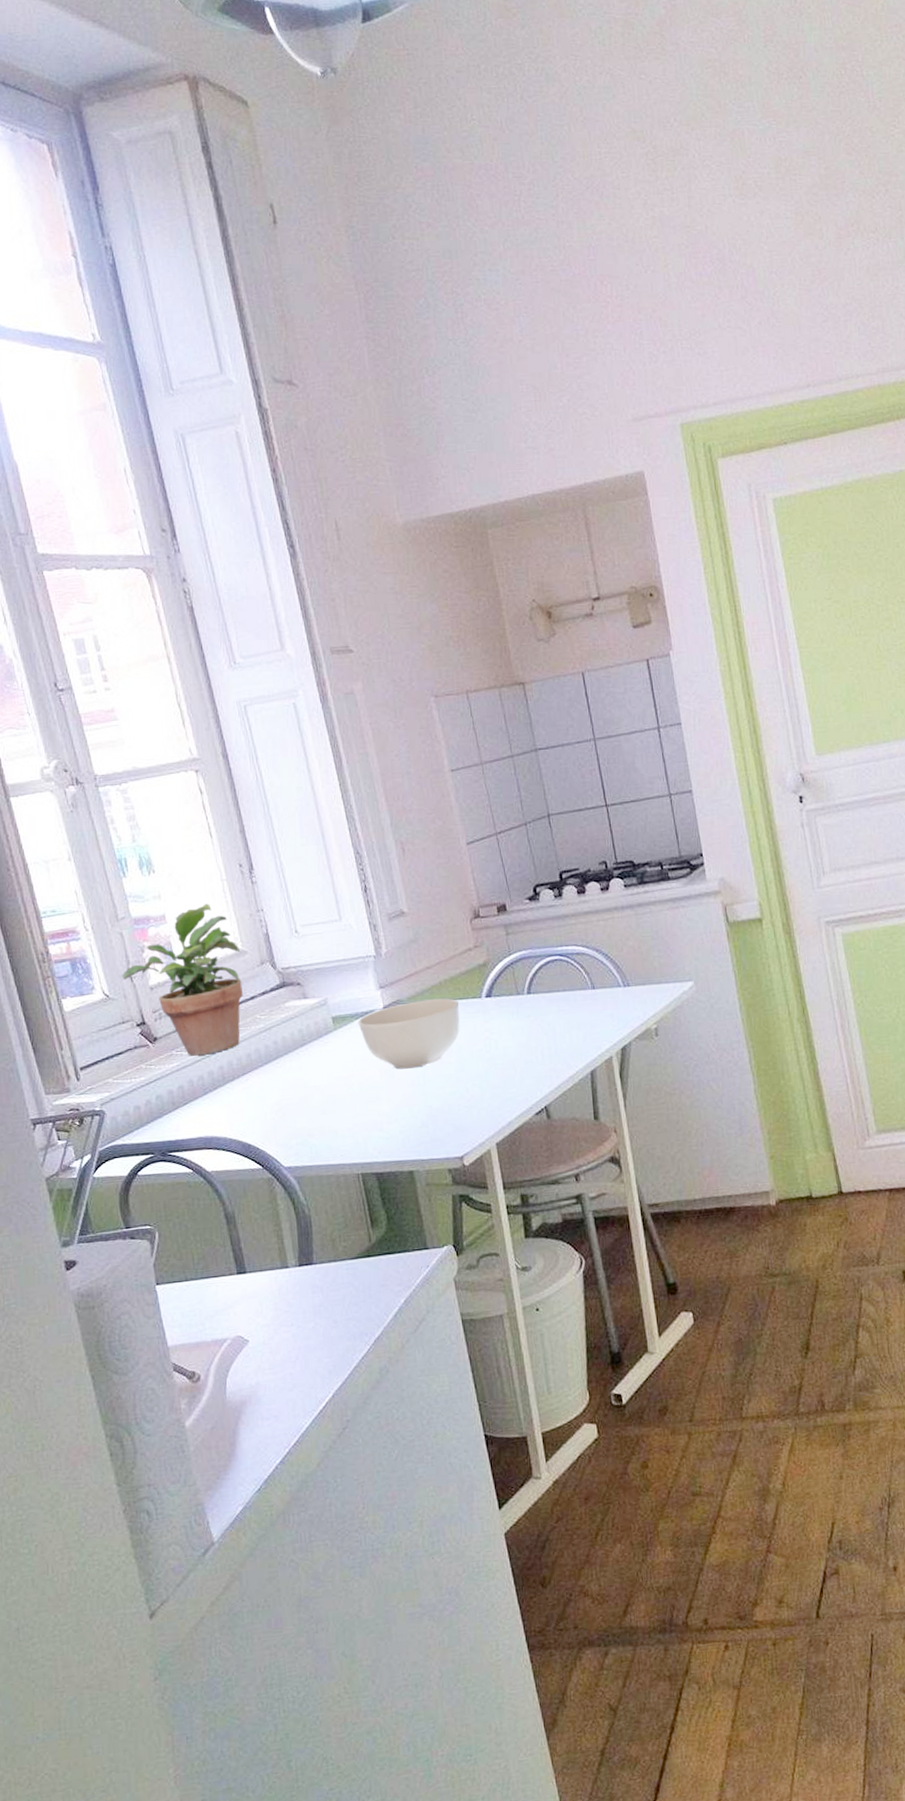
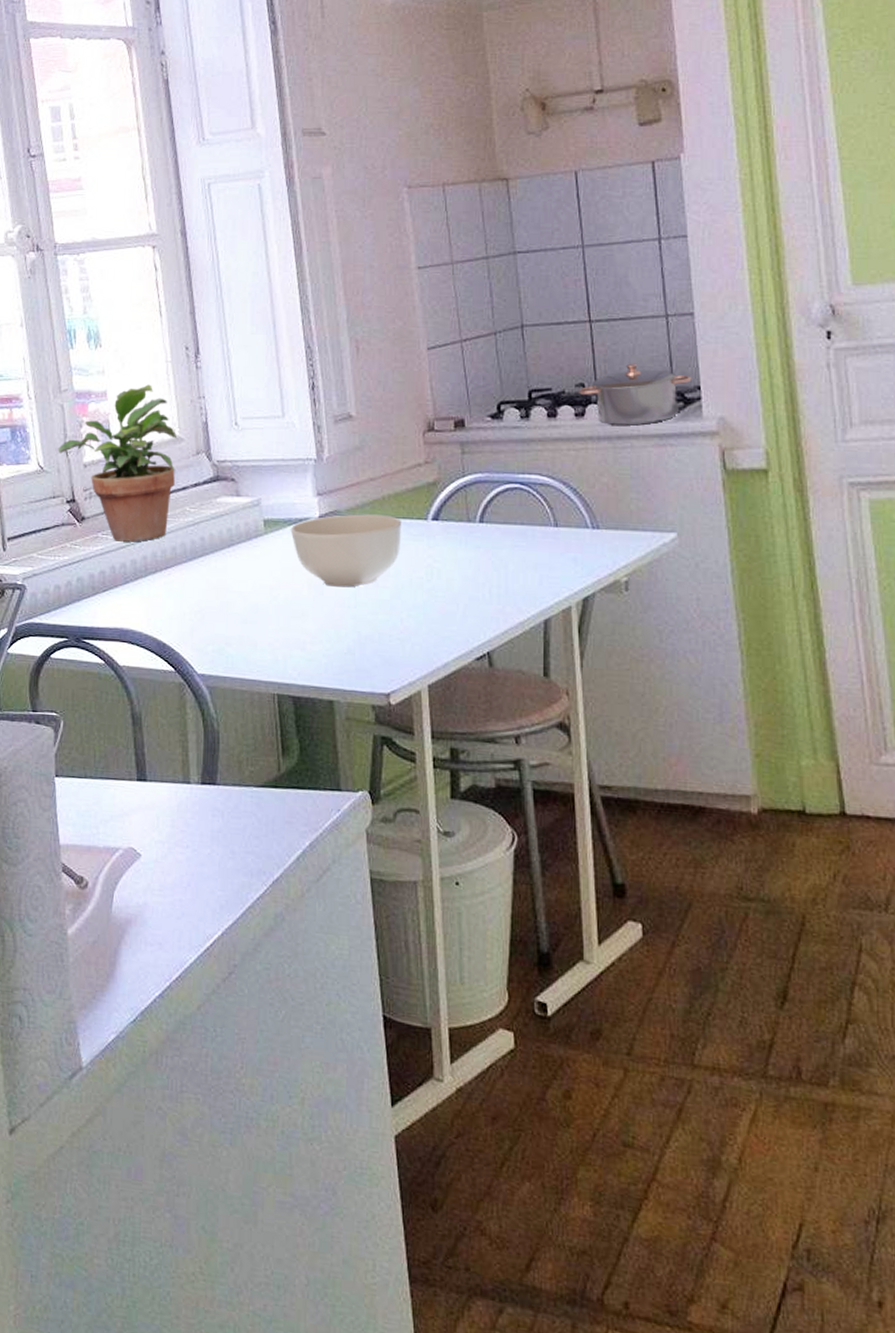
cooking pot: none [602,839,695,895] -> present [579,363,692,426]

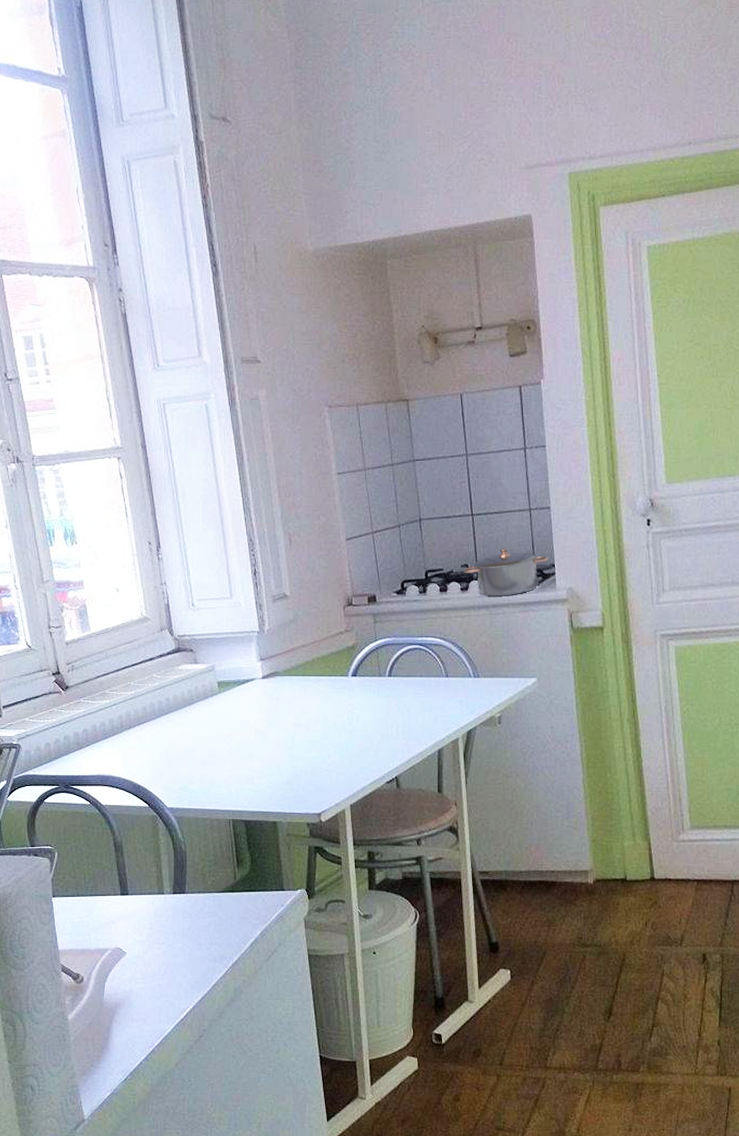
potted plant: present [58,384,178,542] -> none [43,574,144,705]
bowl: present [290,514,402,588] -> none [239,674,328,733]

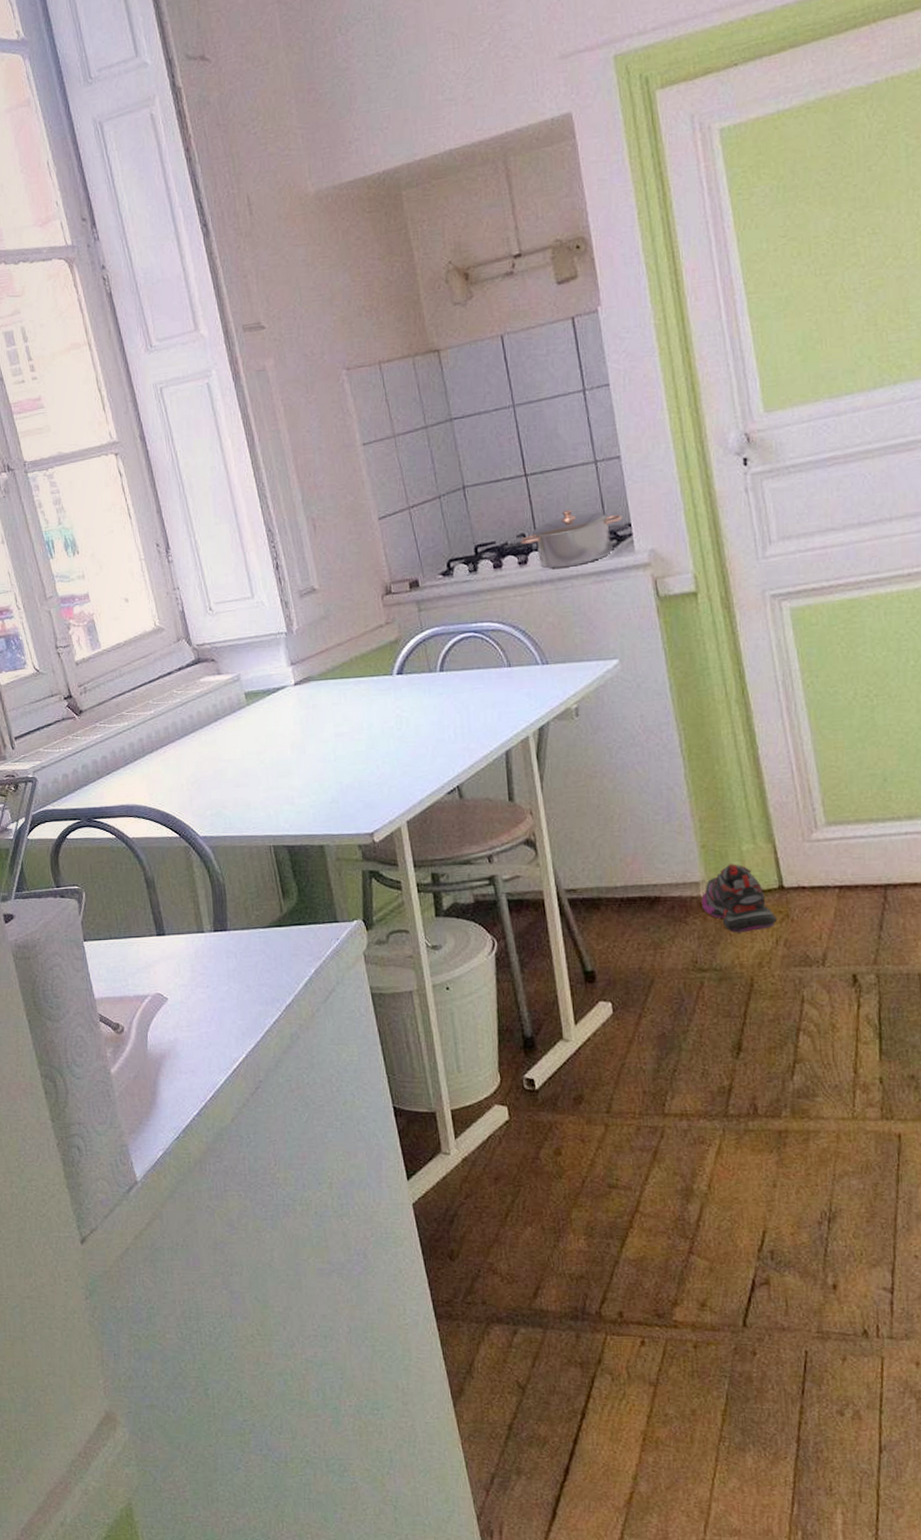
athletic shoe: none [589,857,647,915] -> present [701,864,777,933]

